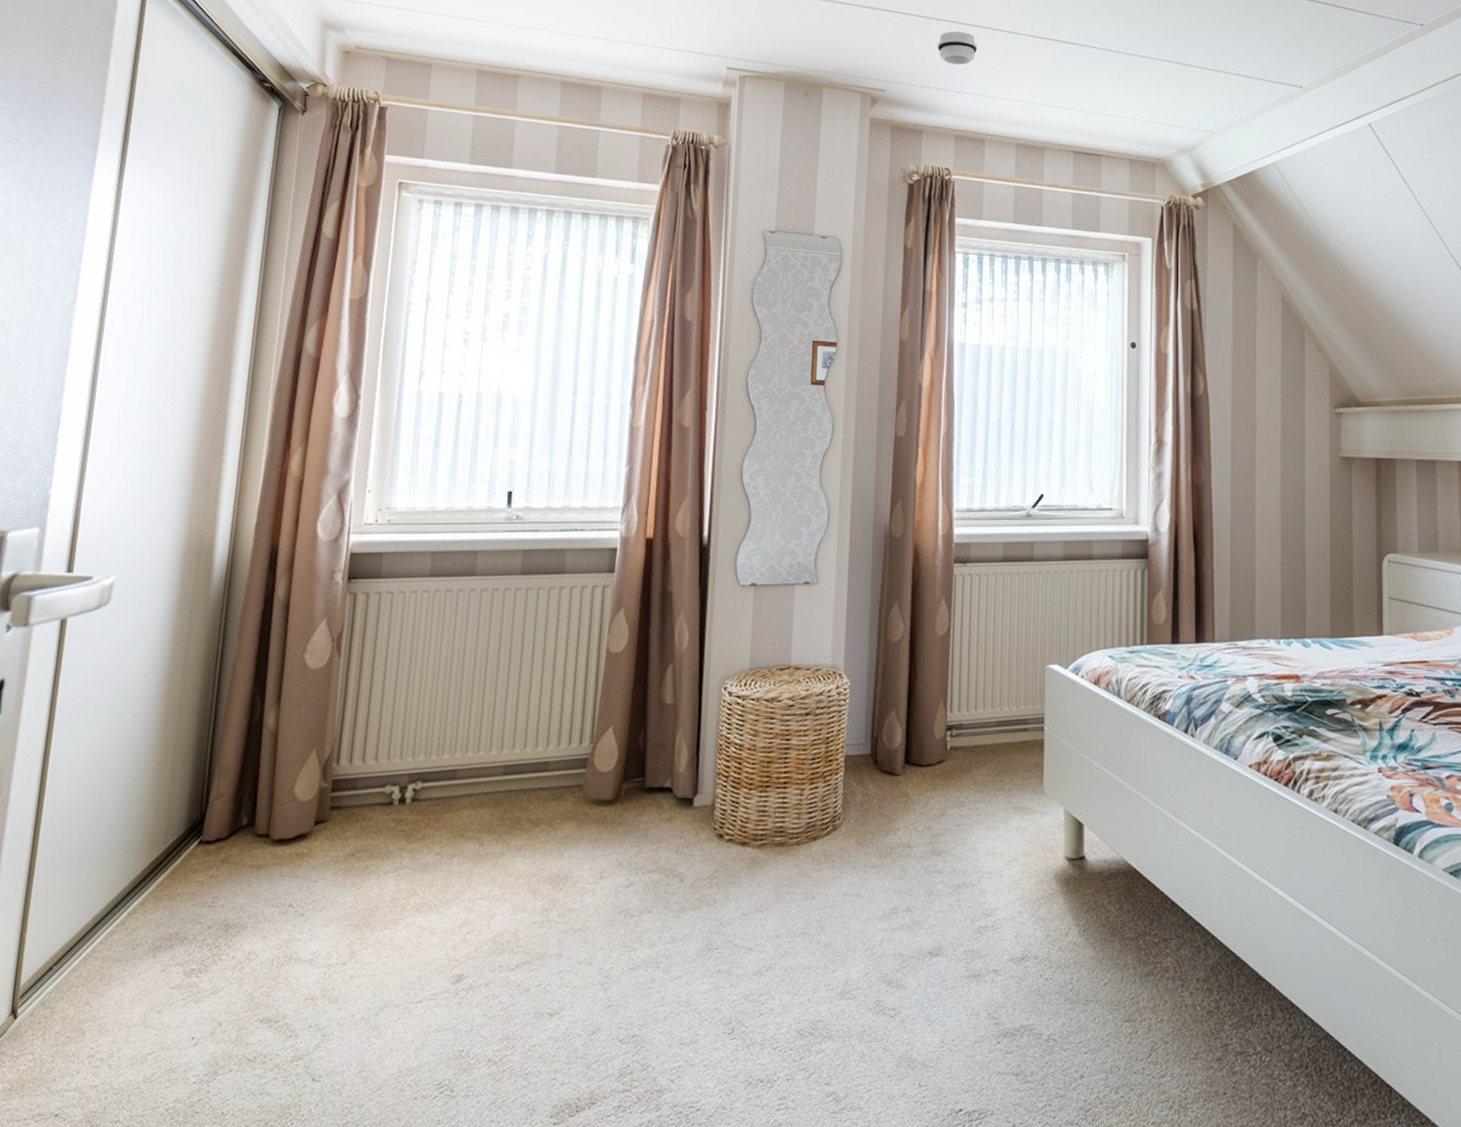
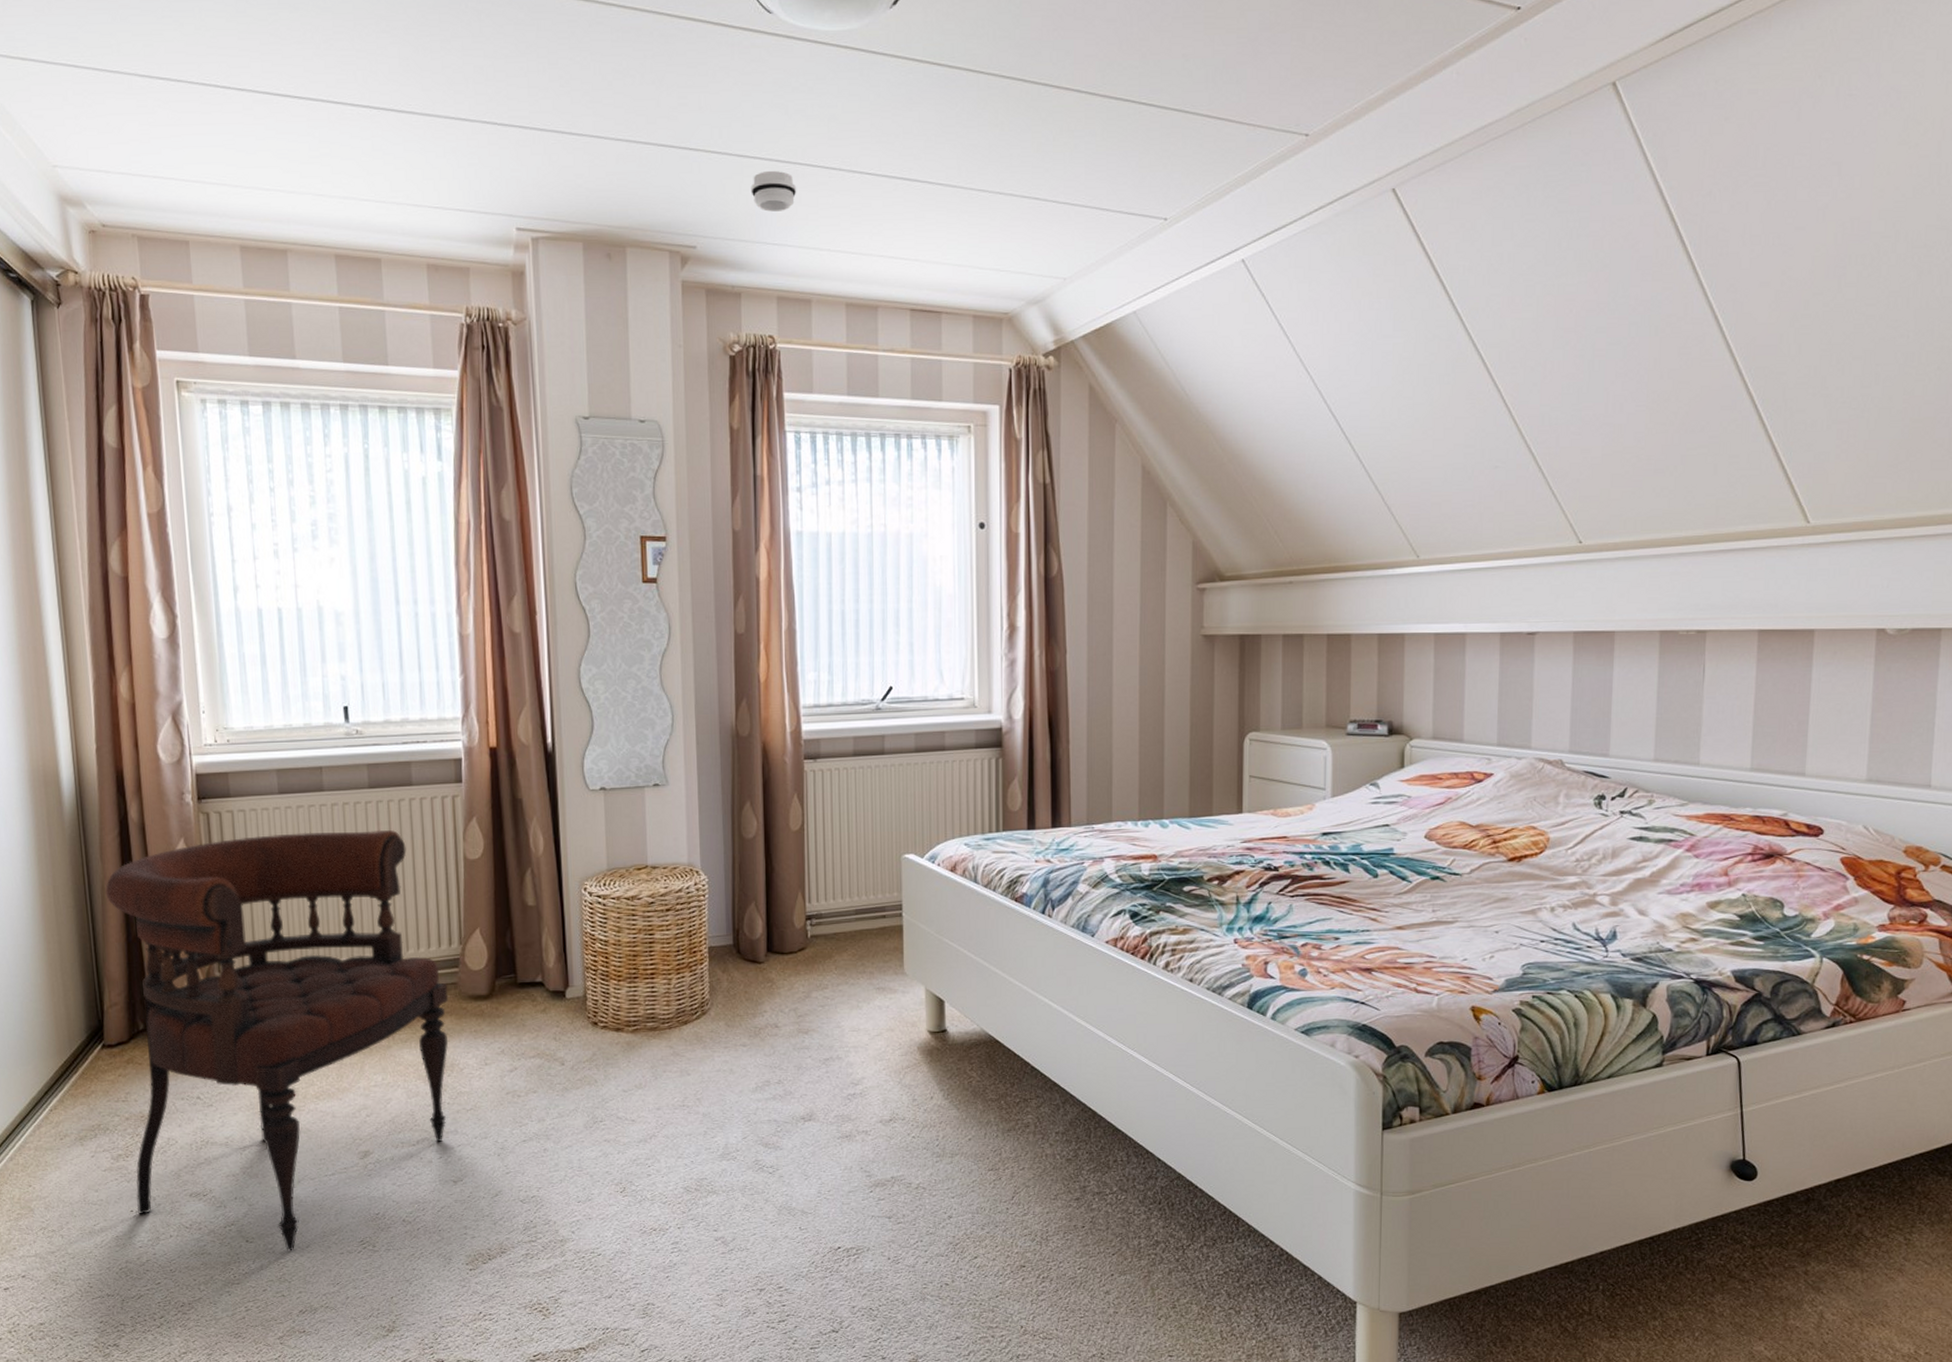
armchair: none [198,617,573,1095] -> present [105,829,449,1253]

